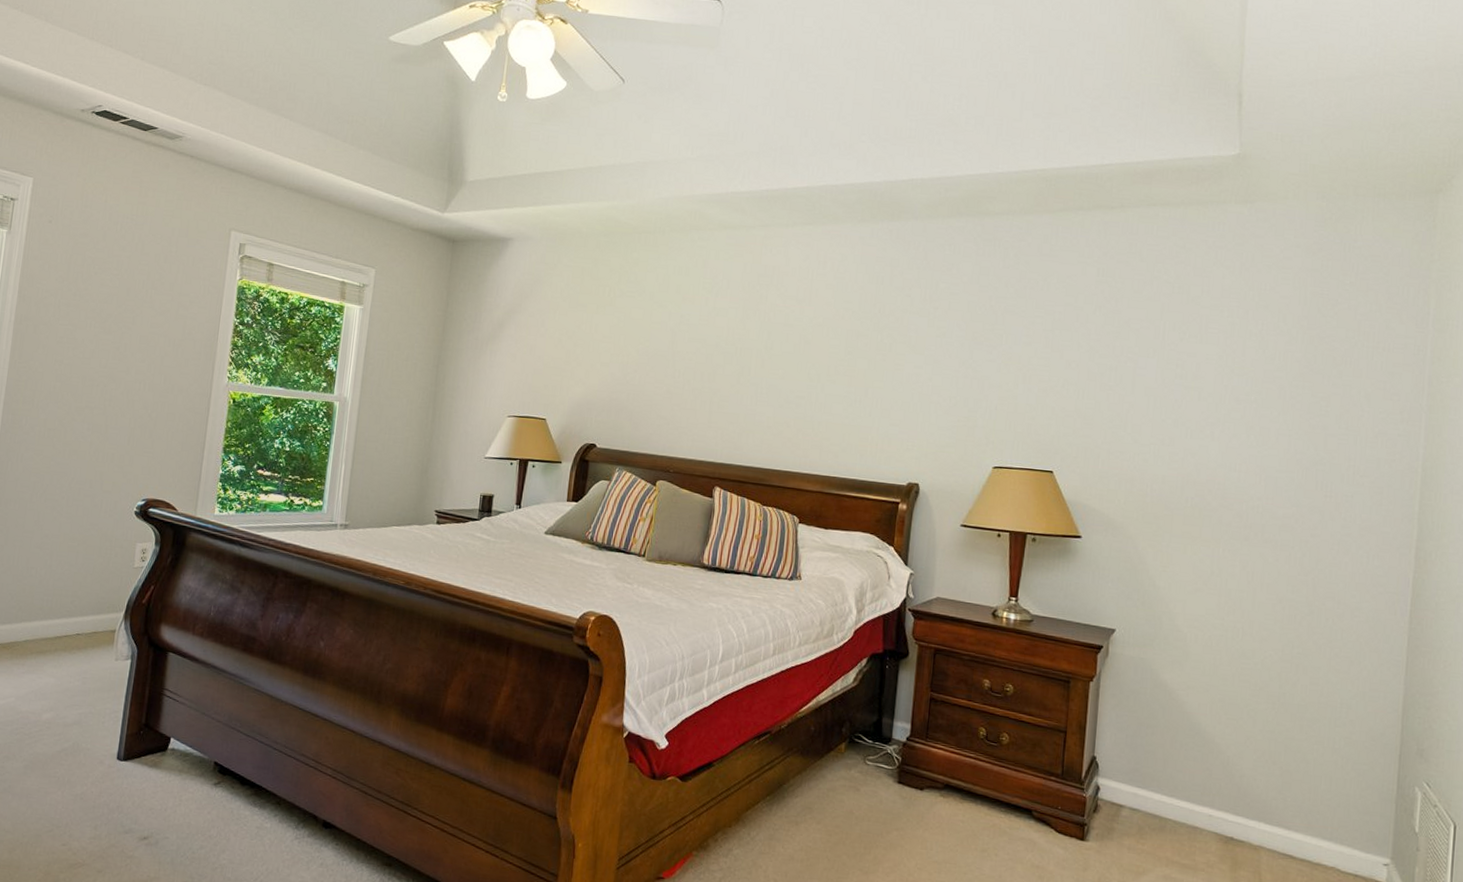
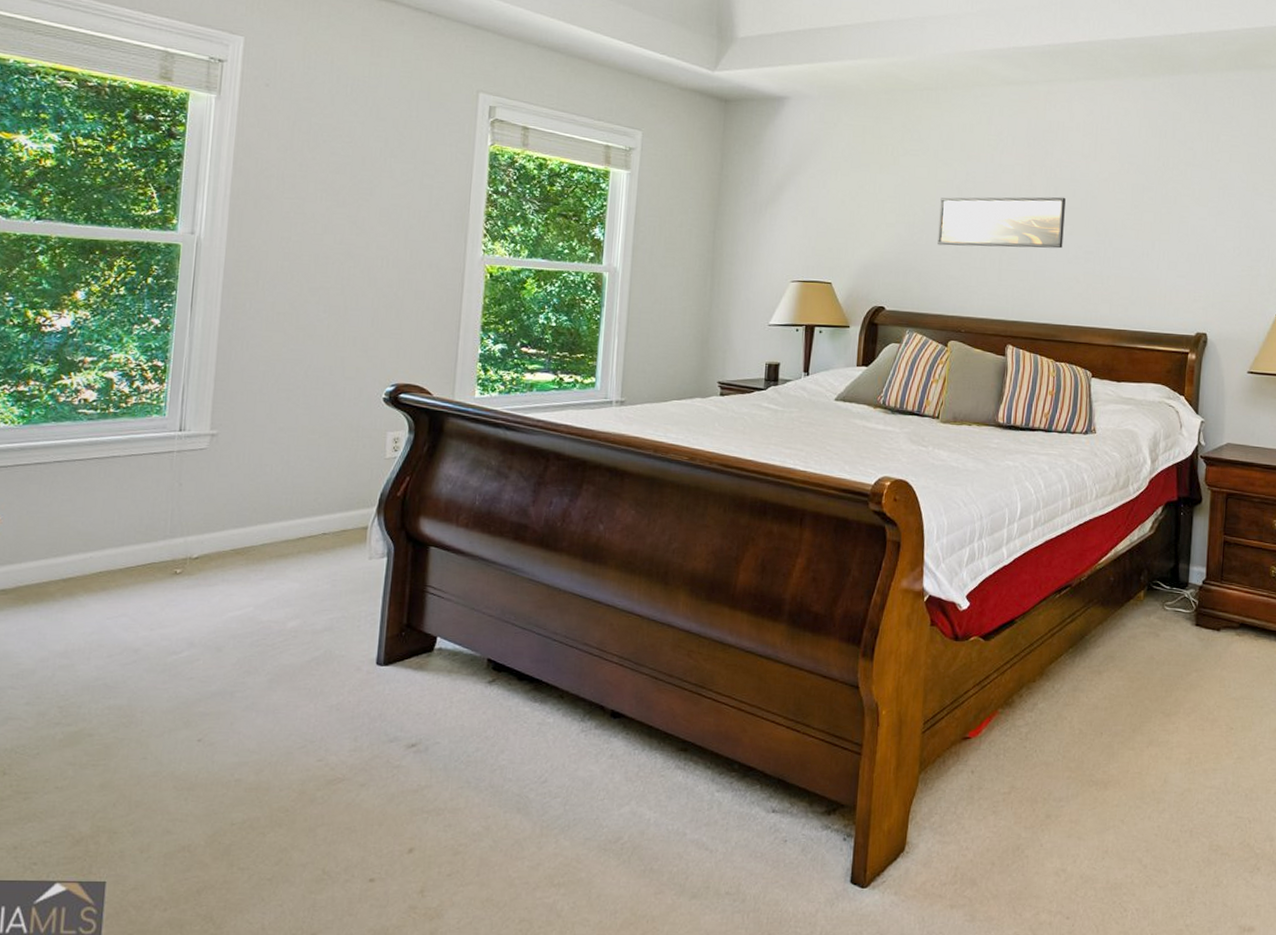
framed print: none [650,339,779,393] -> present [938,197,1066,249]

